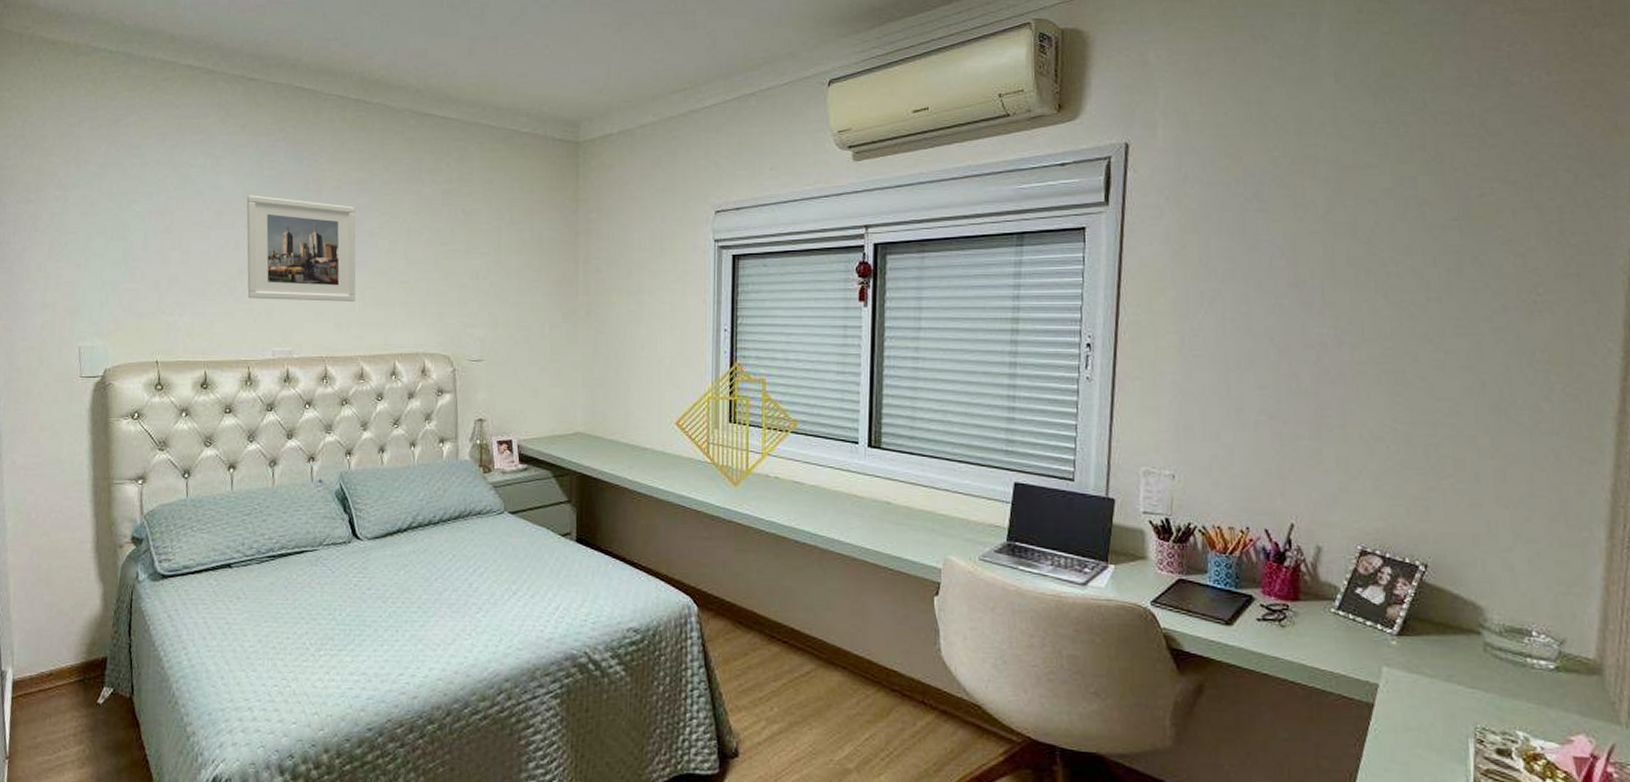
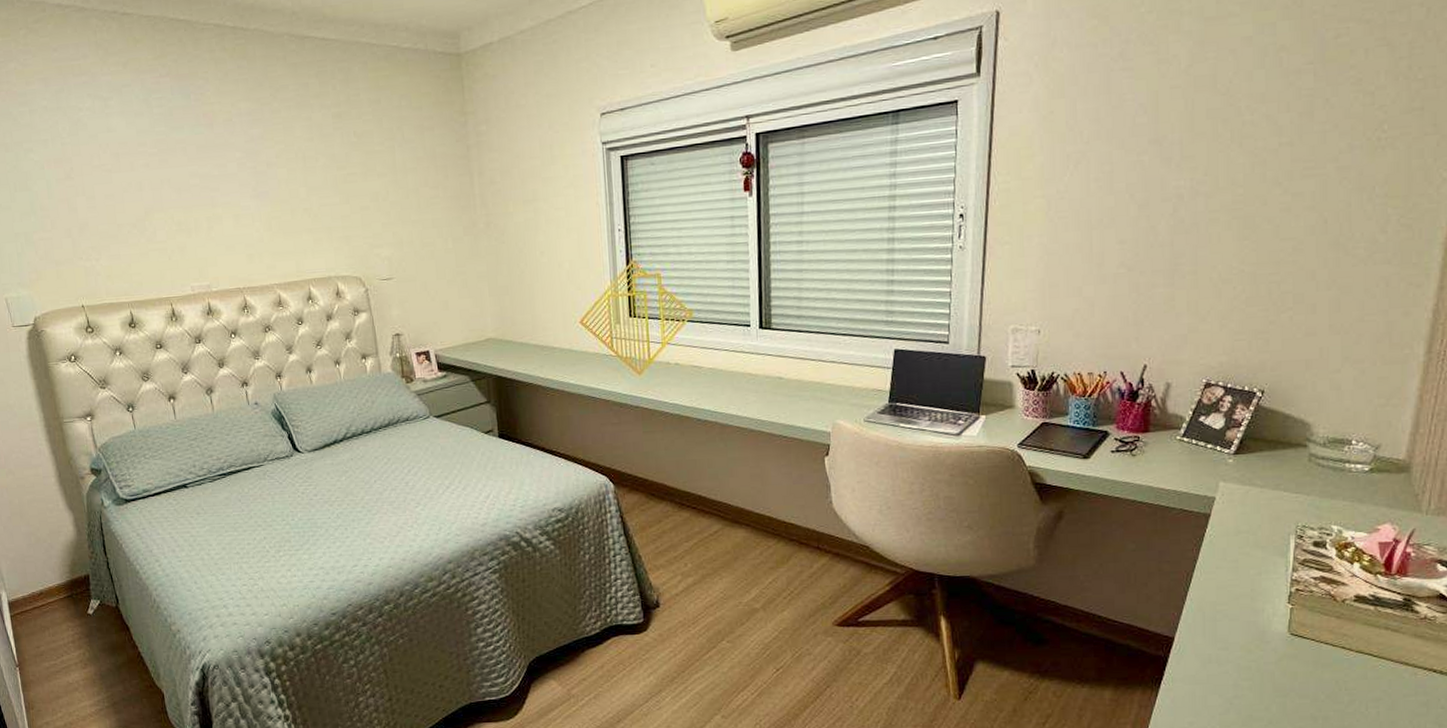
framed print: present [246,195,356,302] -> none [140,134,263,238]

